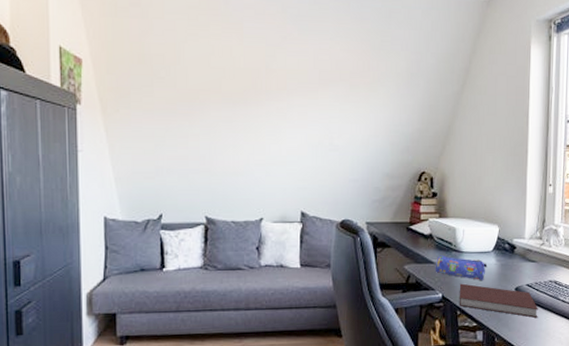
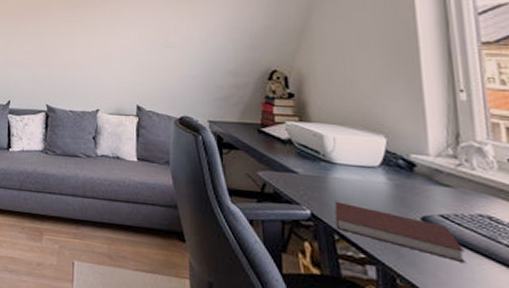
pencil case: present [435,255,488,281] -> none [298,165,374,203]

